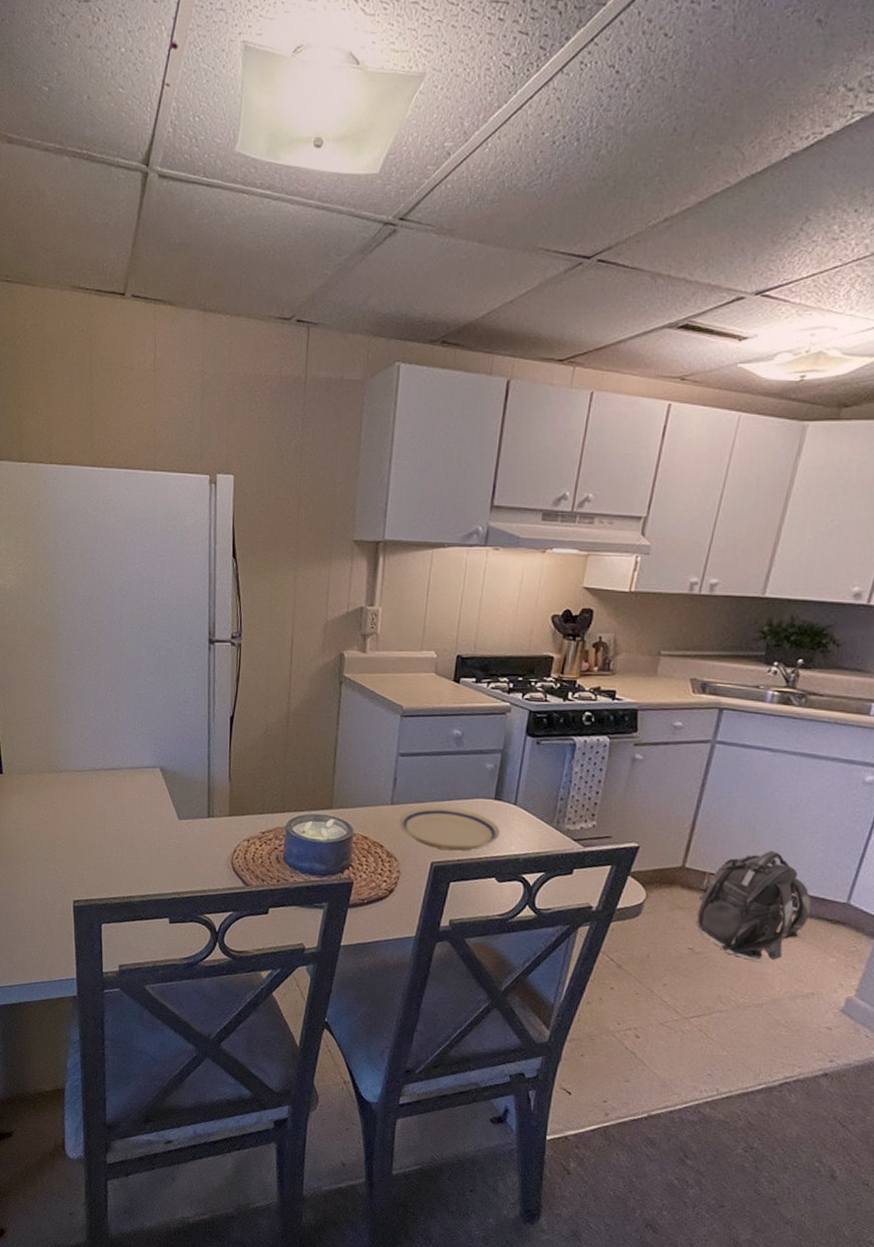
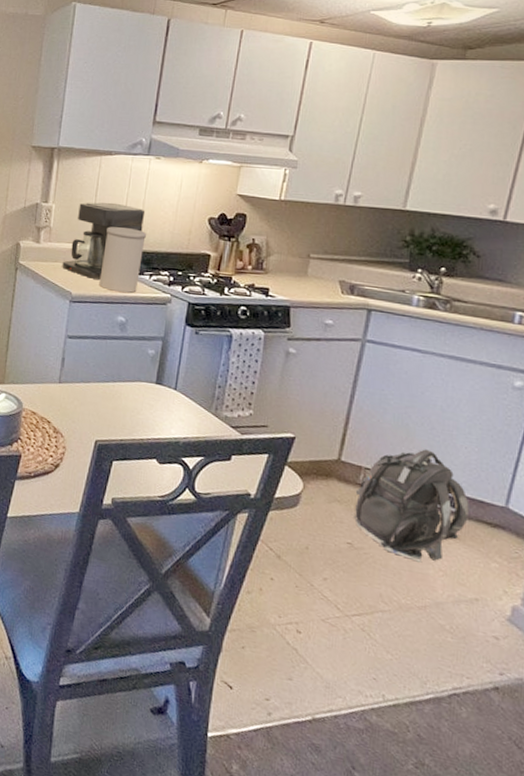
coffee maker: none [391,602,483,690] -> present [62,202,146,279]
plate: present [399,806,500,852] -> none [66,387,161,432]
canister: none [432,630,483,704] -> present [99,226,146,293]

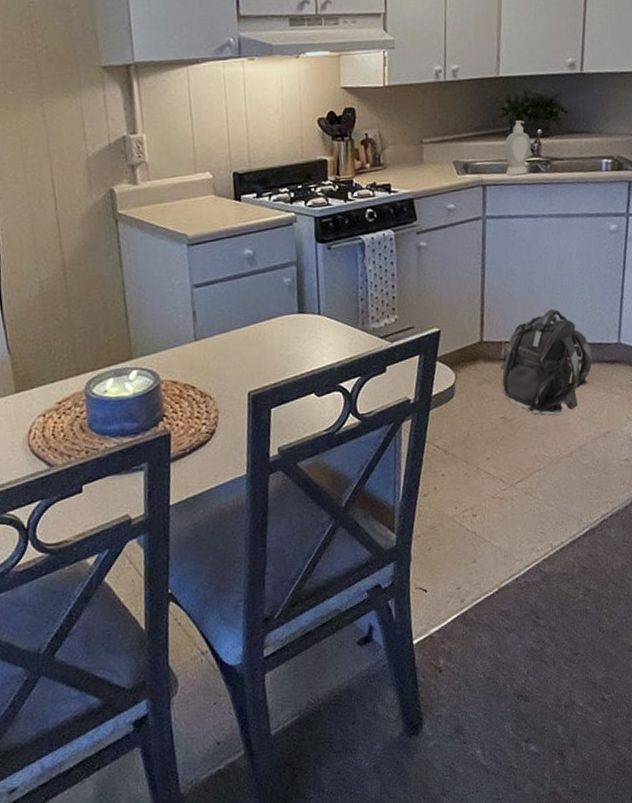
coffee maker: present [62,202,146,279] -> none [169,120,251,214]
canister: present [99,226,146,293] -> none [211,146,258,223]
soap bottle: none [396,255,431,309] -> present [503,120,531,176]

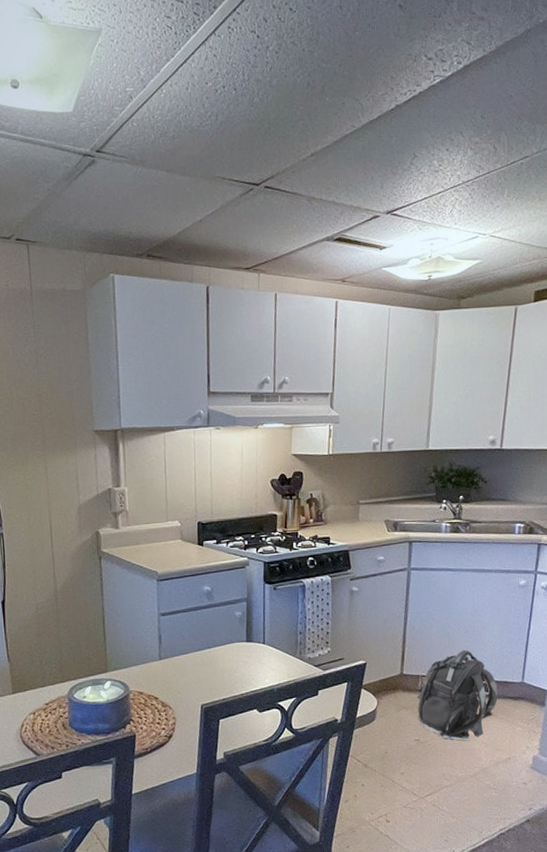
soap bottle: present [503,120,531,176] -> none [429,487,453,535]

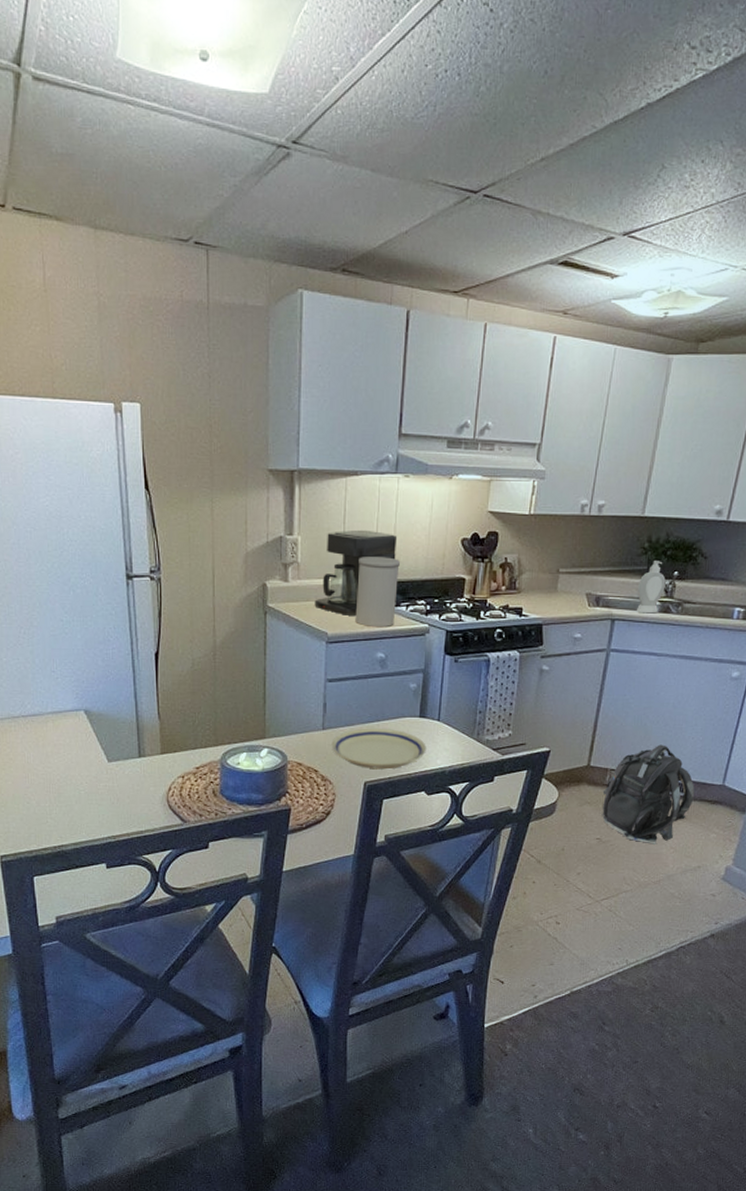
coffee maker: none [144,478,214,555] -> present [314,529,398,616]
plate: none [168,654,255,693] -> present [331,728,426,770]
canister: none [181,500,218,564] -> present [355,557,400,628]
soap bottle: none [429,487,453,535] -> present [636,561,666,614]

